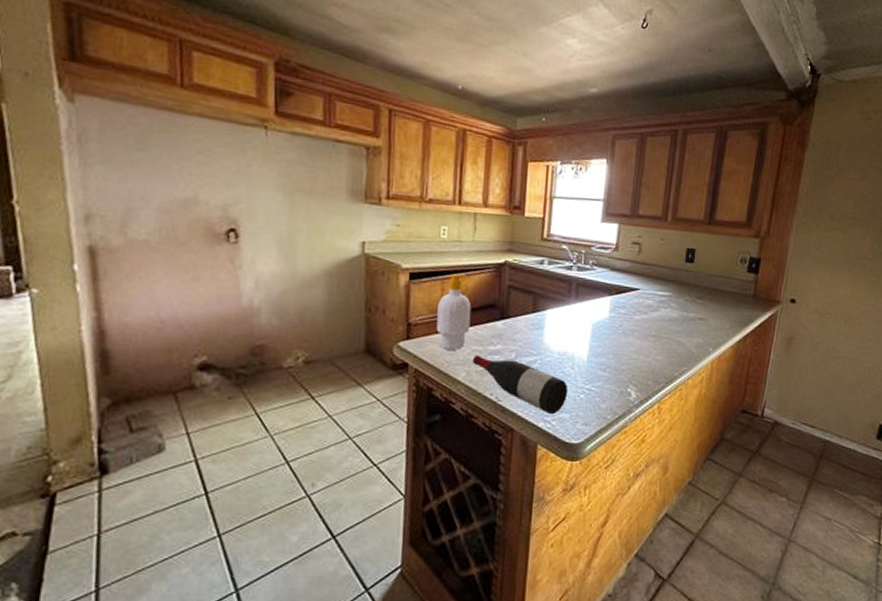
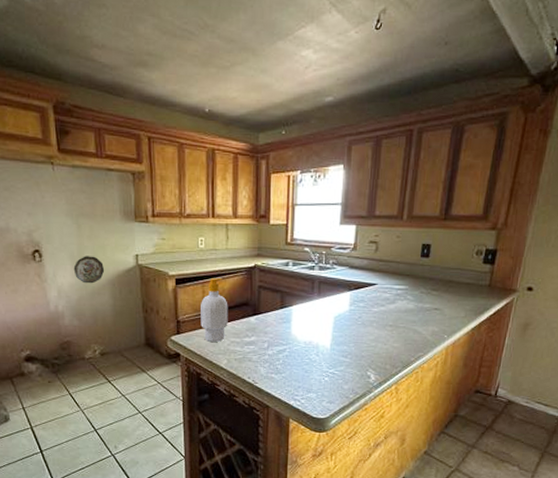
decorative plate: none [279,239,321,274] -> present [73,256,105,284]
wine bottle: present [472,355,568,415] -> none [231,346,315,395]

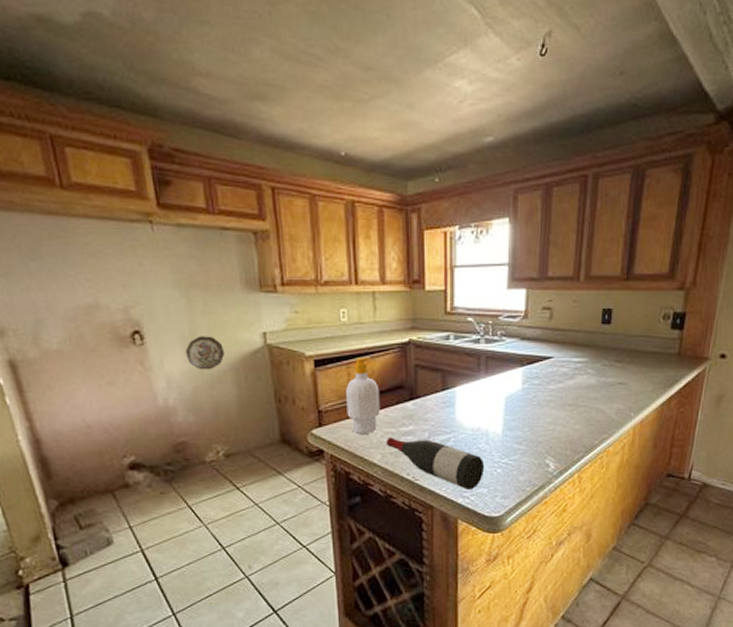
wine bottle: none [231,346,315,395] -> present [385,437,485,491]

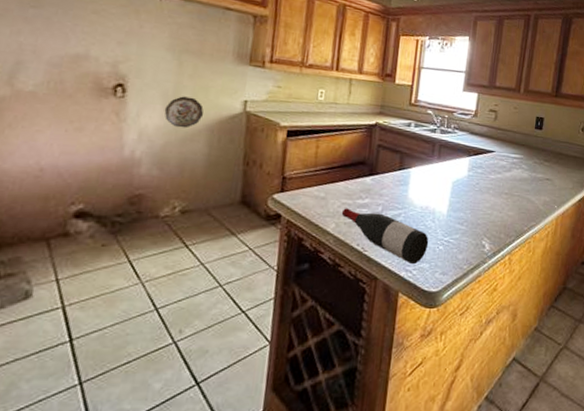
soap bottle: present [346,357,380,434] -> none [309,133,343,203]

